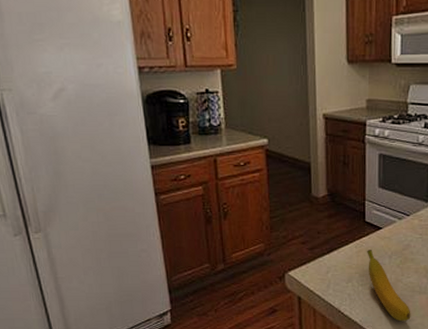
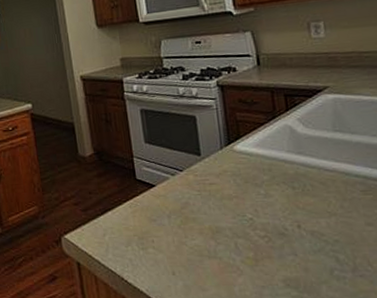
banana: present [367,250,411,322] -> none [143,209,204,292]

